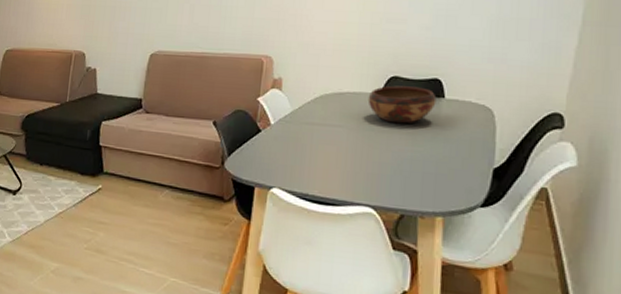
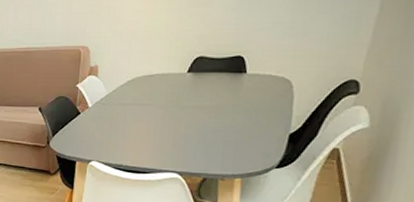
decorative bowl: present [367,85,437,124] -> none [175,65,239,99]

